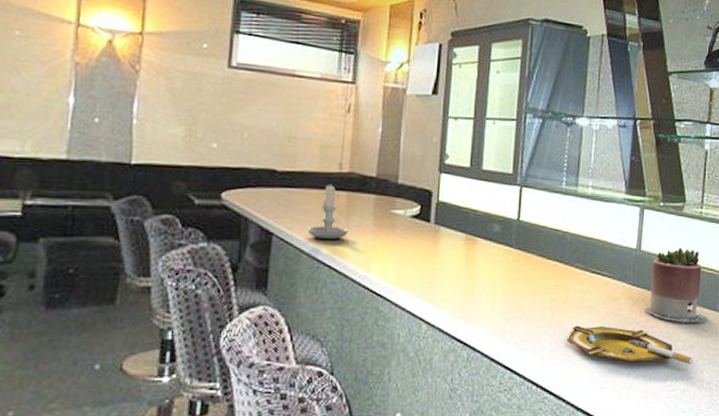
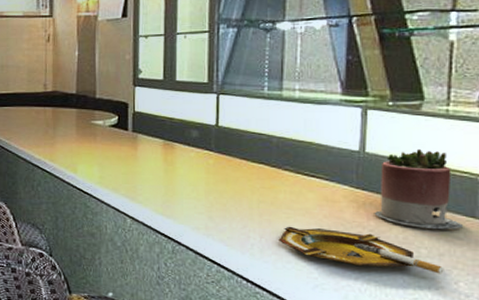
candle: present [307,183,348,239] -> none [22,101,56,147]

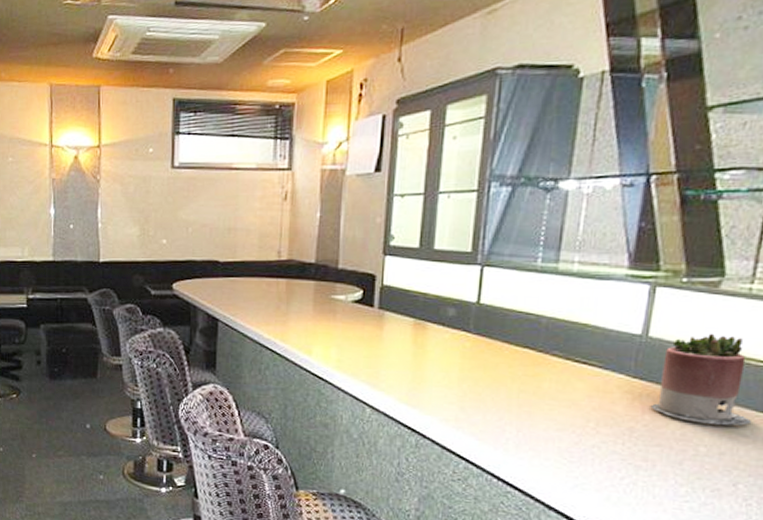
ashtray: present [278,226,444,274] -> none [538,419,723,475]

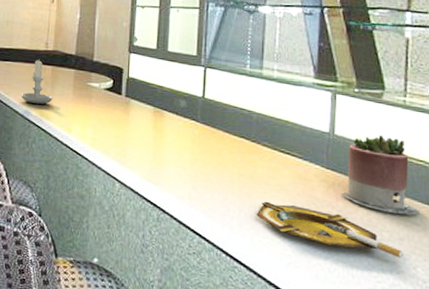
candle: none [249,271,289,325] -> present [21,59,53,104]
ashtray: none [538,419,723,475] -> present [256,201,404,259]

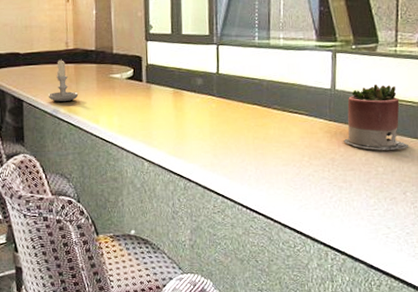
ashtray: present [256,201,404,259] -> none [270,157,396,187]

